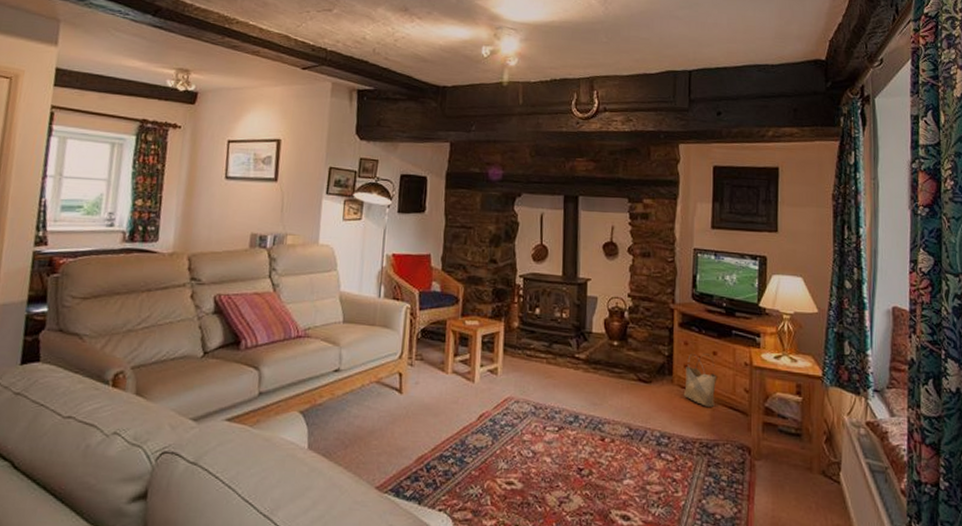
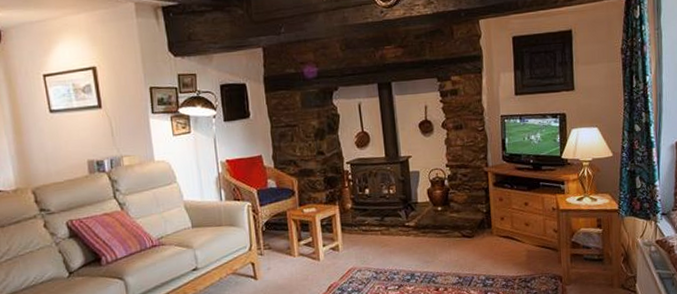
woven basket: present [683,354,717,407] -> none [502,205,530,249]

